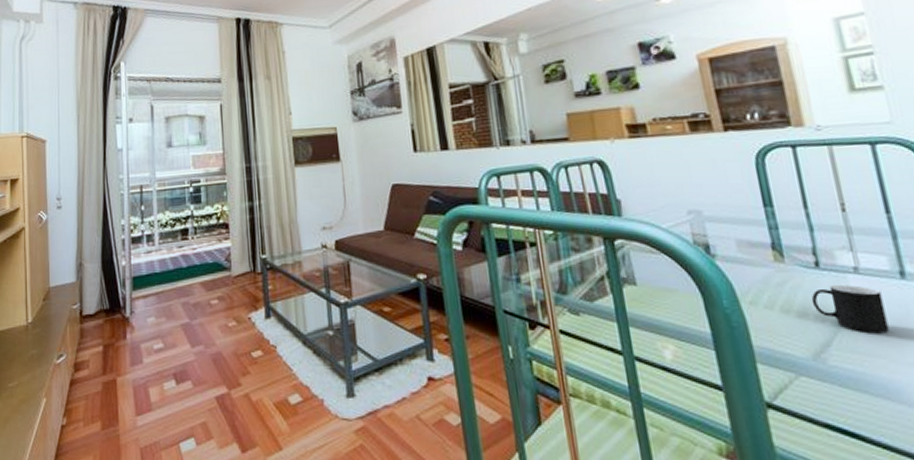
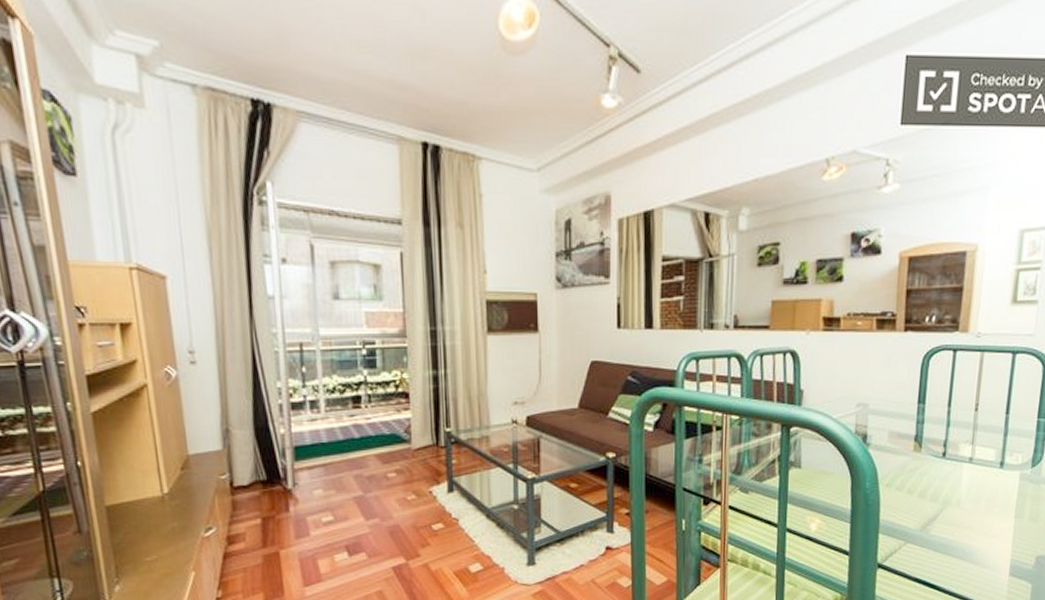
cup: present [811,284,890,334] -> none [932,471,983,511]

